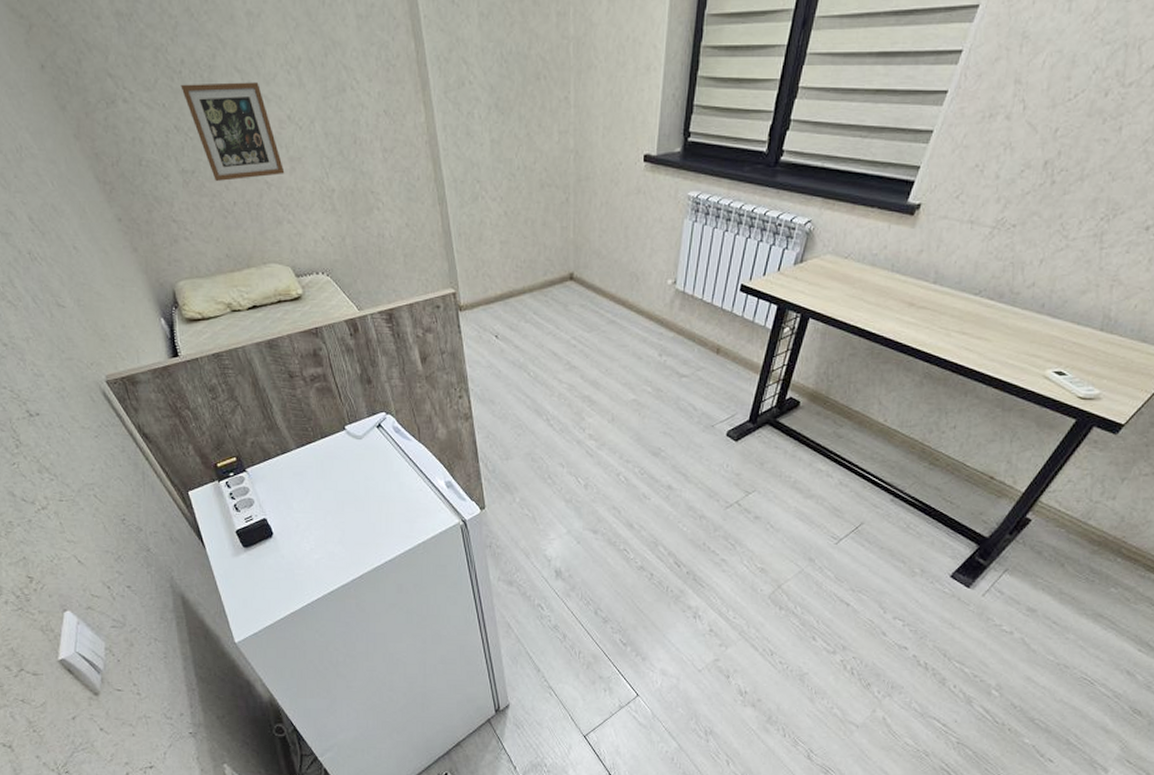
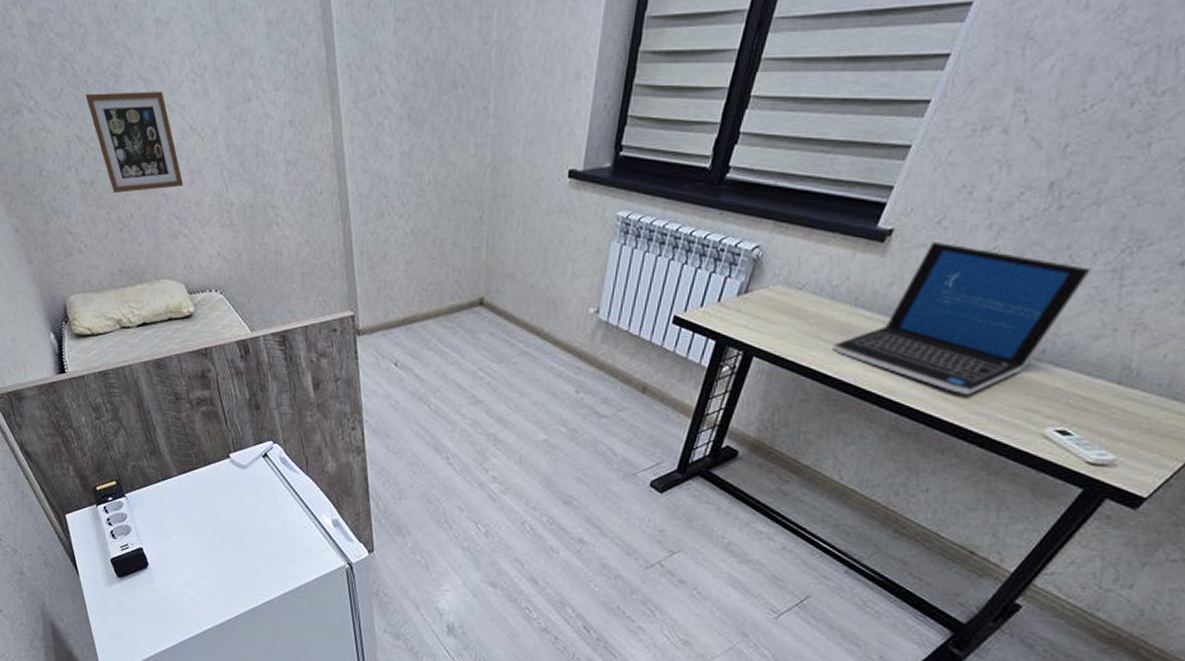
laptop: none [874,213,1080,345] -> present [832,241,1093,396]

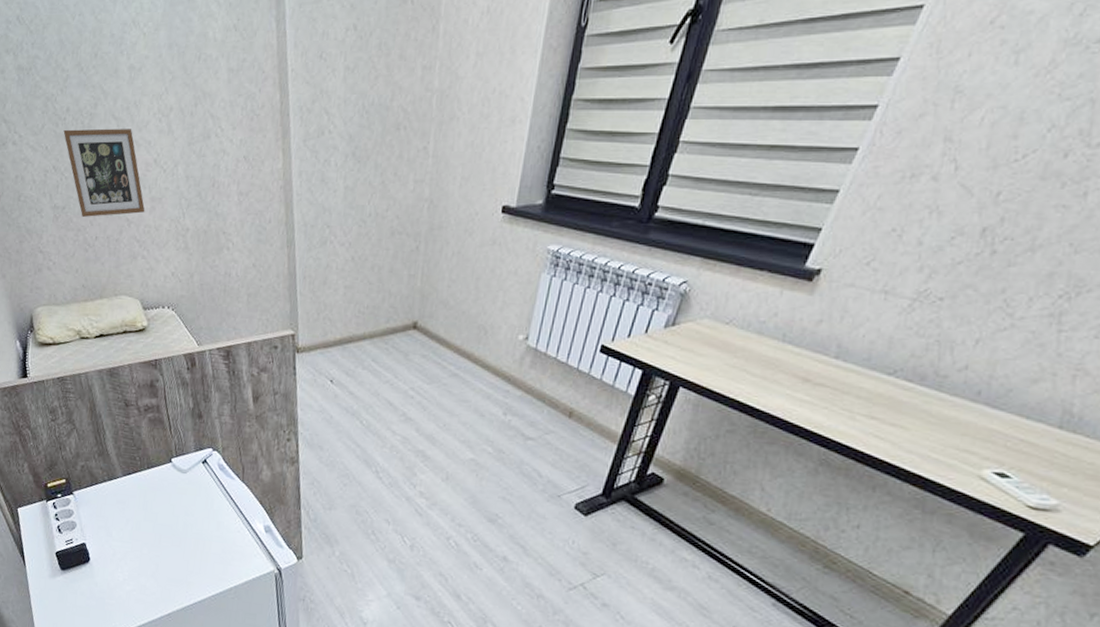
laptop: present [832,241,1093,396] -> none [759,281,1029,434]

